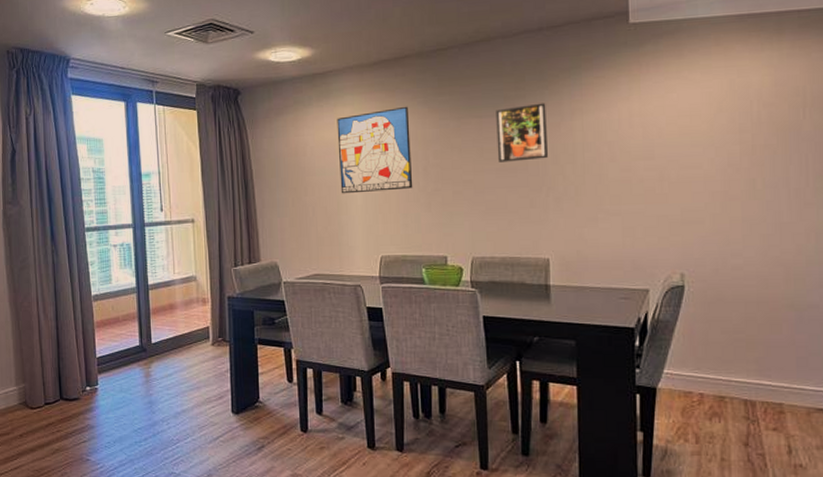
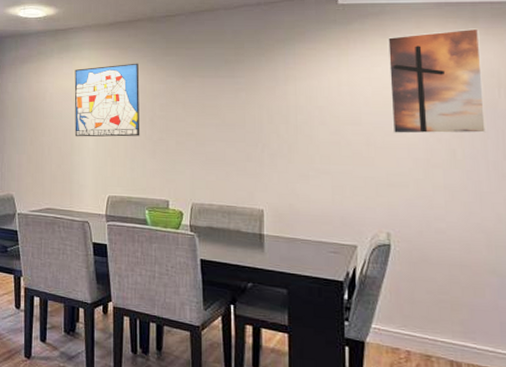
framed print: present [496,103,548,162] -> none [217,68,263,119]
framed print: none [683,41,789,166] -> present [387,28,487,134]

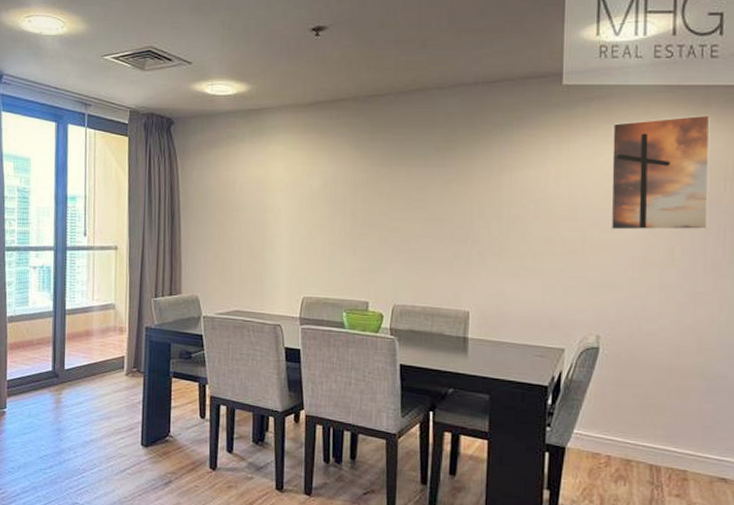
wall art: present [74,63,140,137] -> none [267,149,341,232]

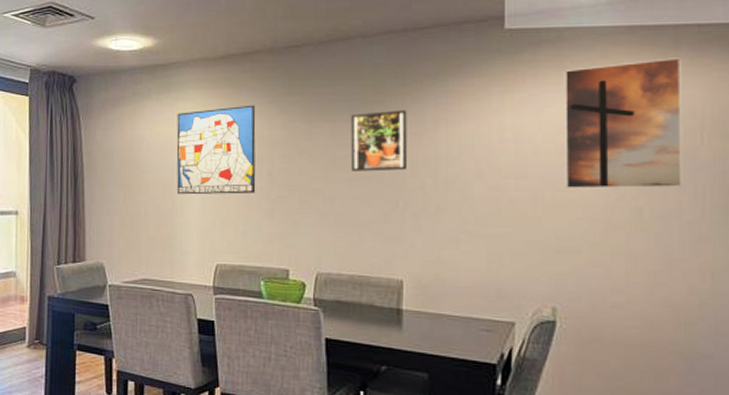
wall art: none [267,149,341,232] -> present [176,105,256,195]
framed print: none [425,156,476,213] -> present [350,110,407,172]

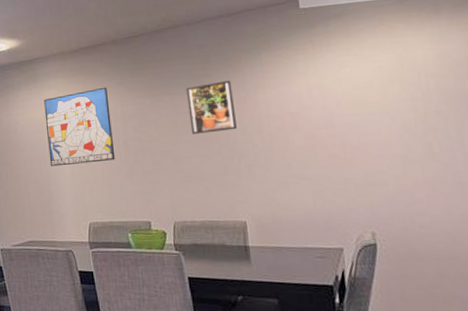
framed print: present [564,57,683,189] -> none [352,19,461,132]

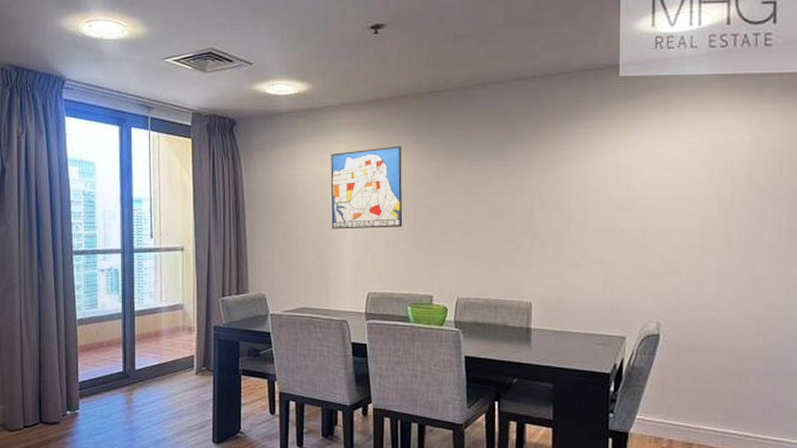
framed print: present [186,80,237,134] -> none [486,149,536,206]

